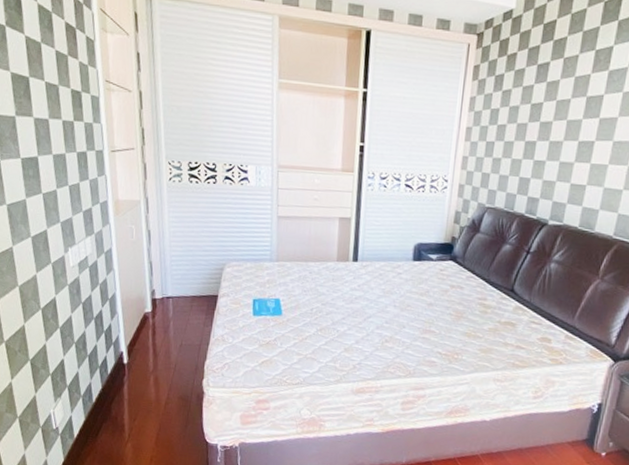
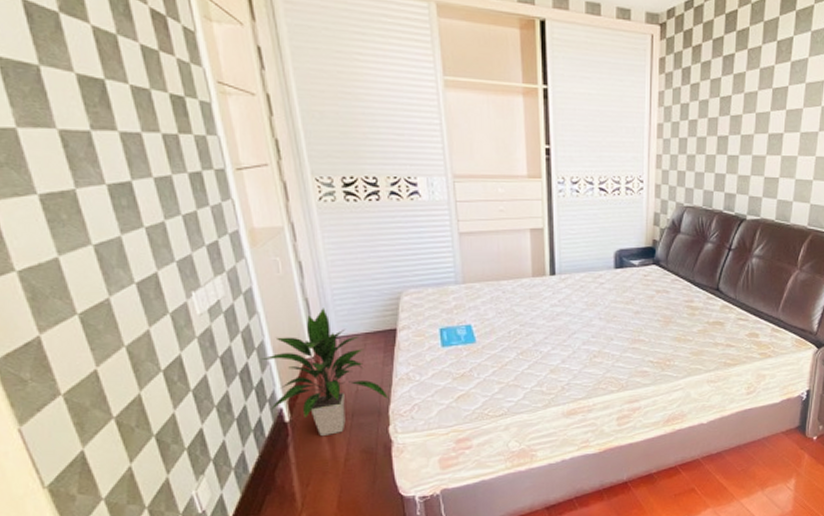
indoor plant: none [112,271,205,381] -> present [261,308,389,437]

